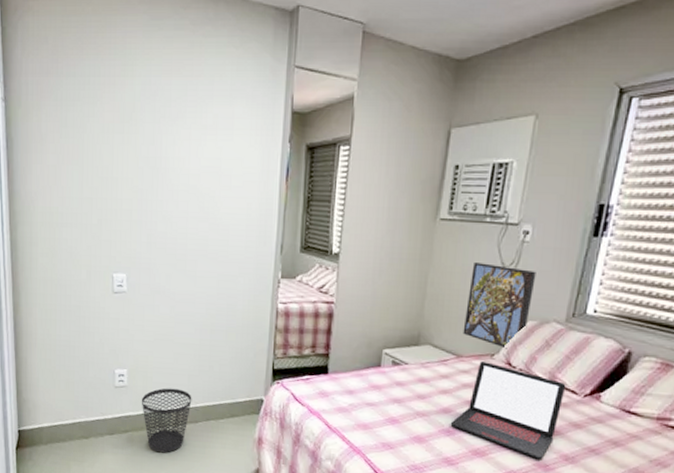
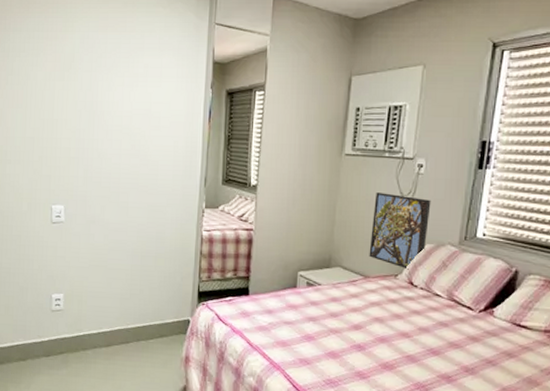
wastebasket: present [141,388,192,453] -> none [76,311,124,373]
laptop: present [450,361,566,459] -> none [361,281,463,371]

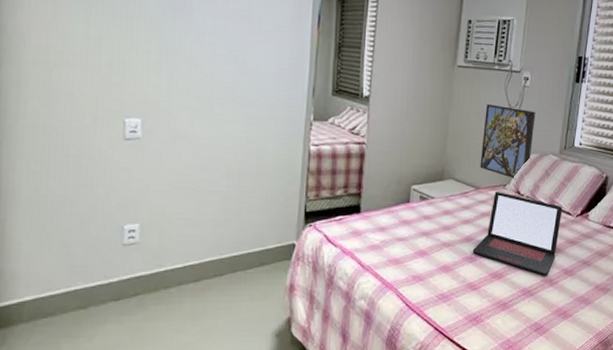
laptop: none [361,281,463,371] -> present [472,192,563,275]

